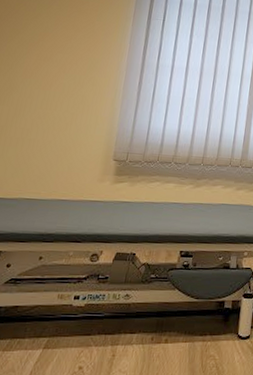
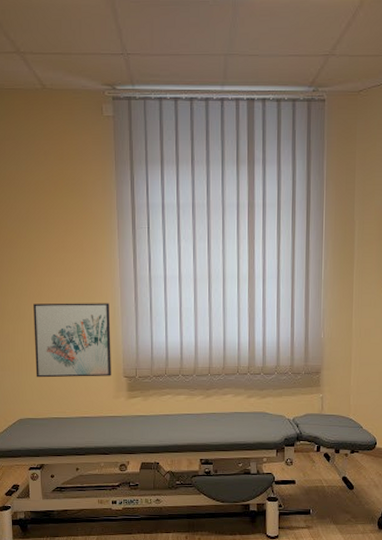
wall art: none [14,76,112,158] -> present [33,303,111,378]

